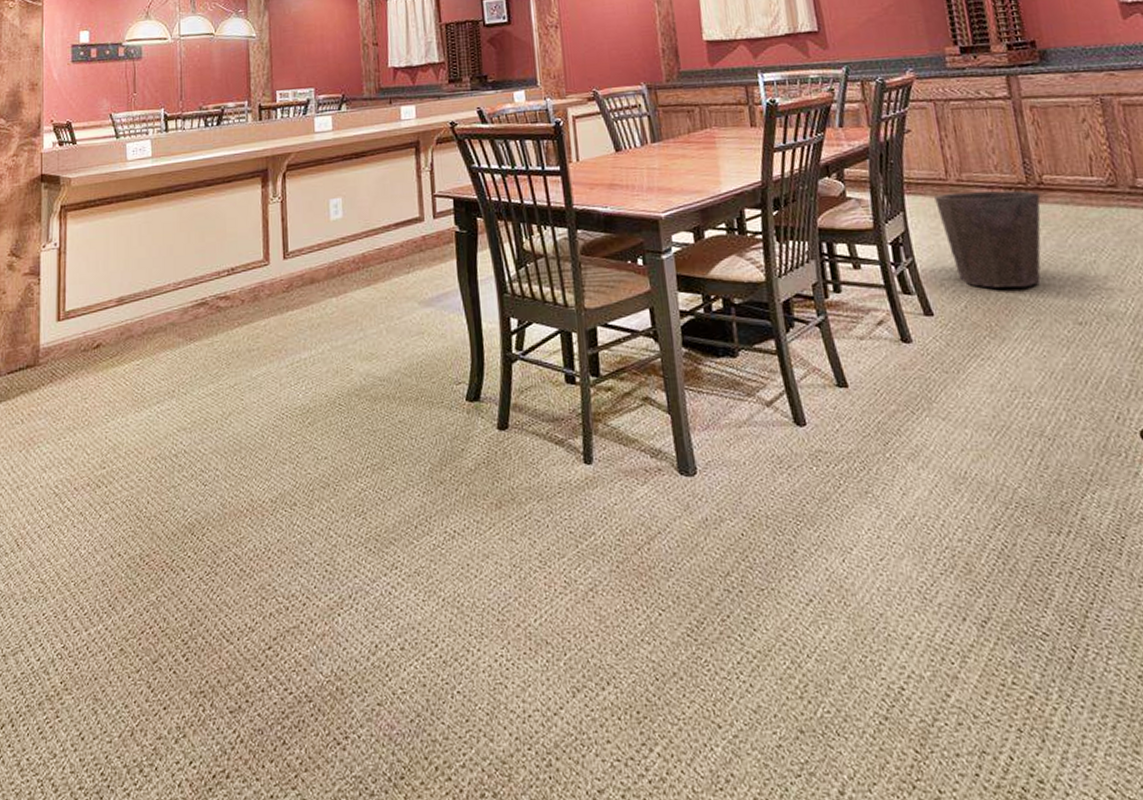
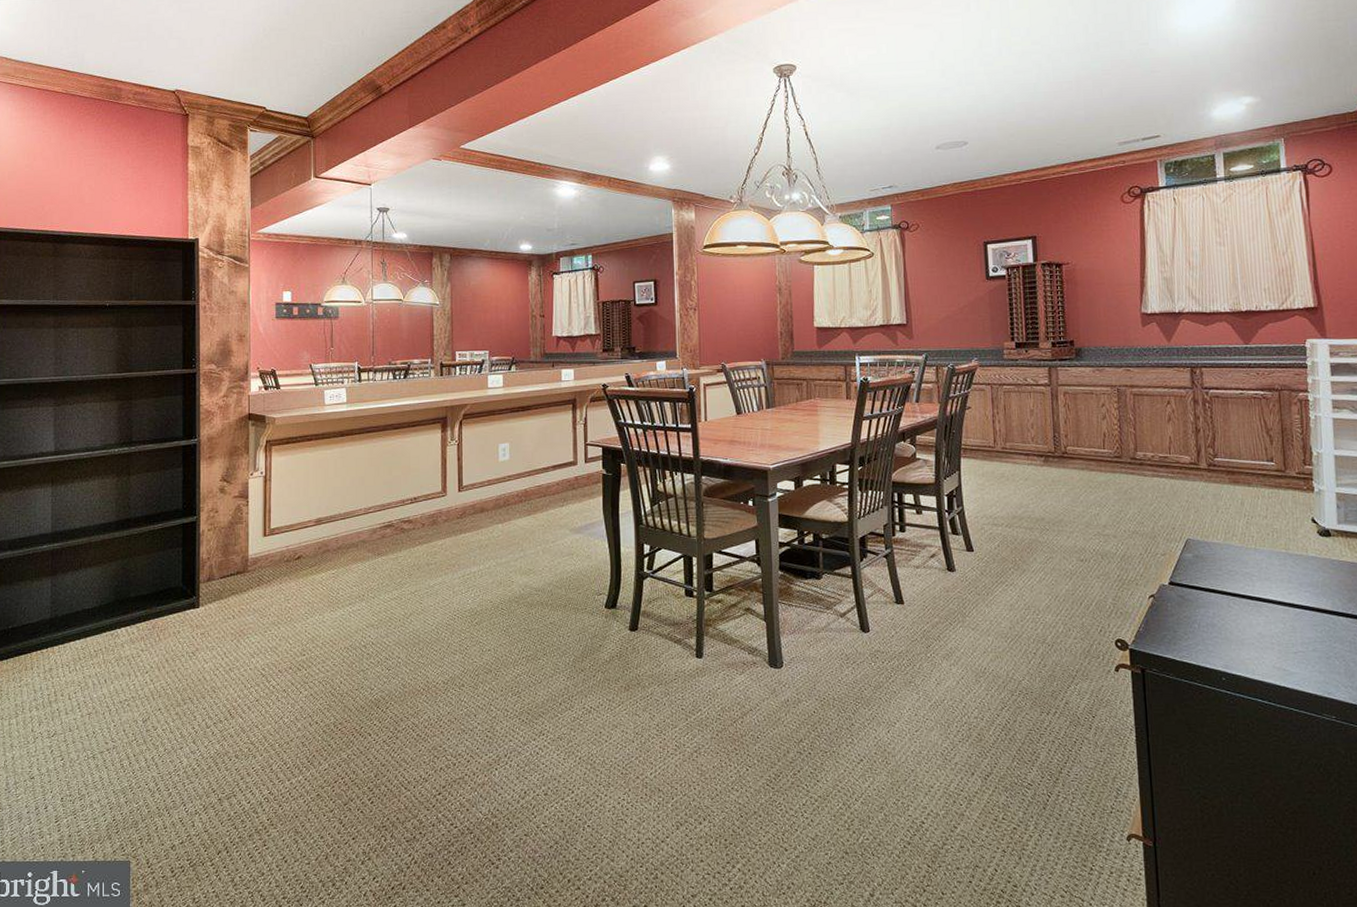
waste bin: present [934,190,1041,288] -> none [984,457,1064,533]

